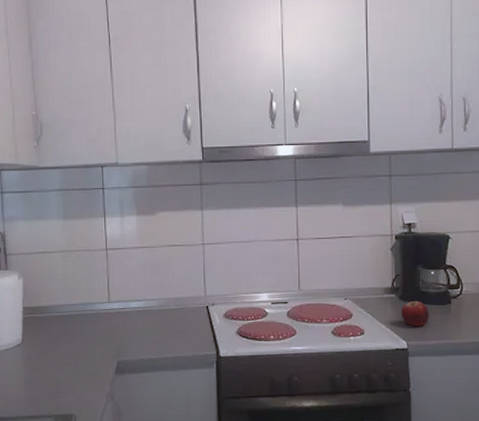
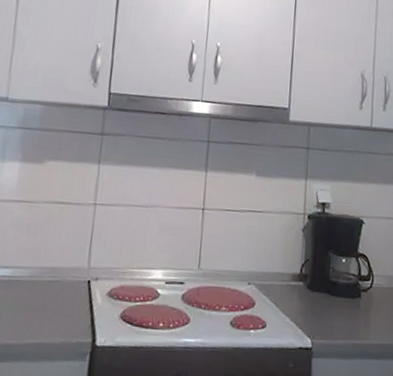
fruit: present [401,301,430,327] -> none [307,292,338,323]

